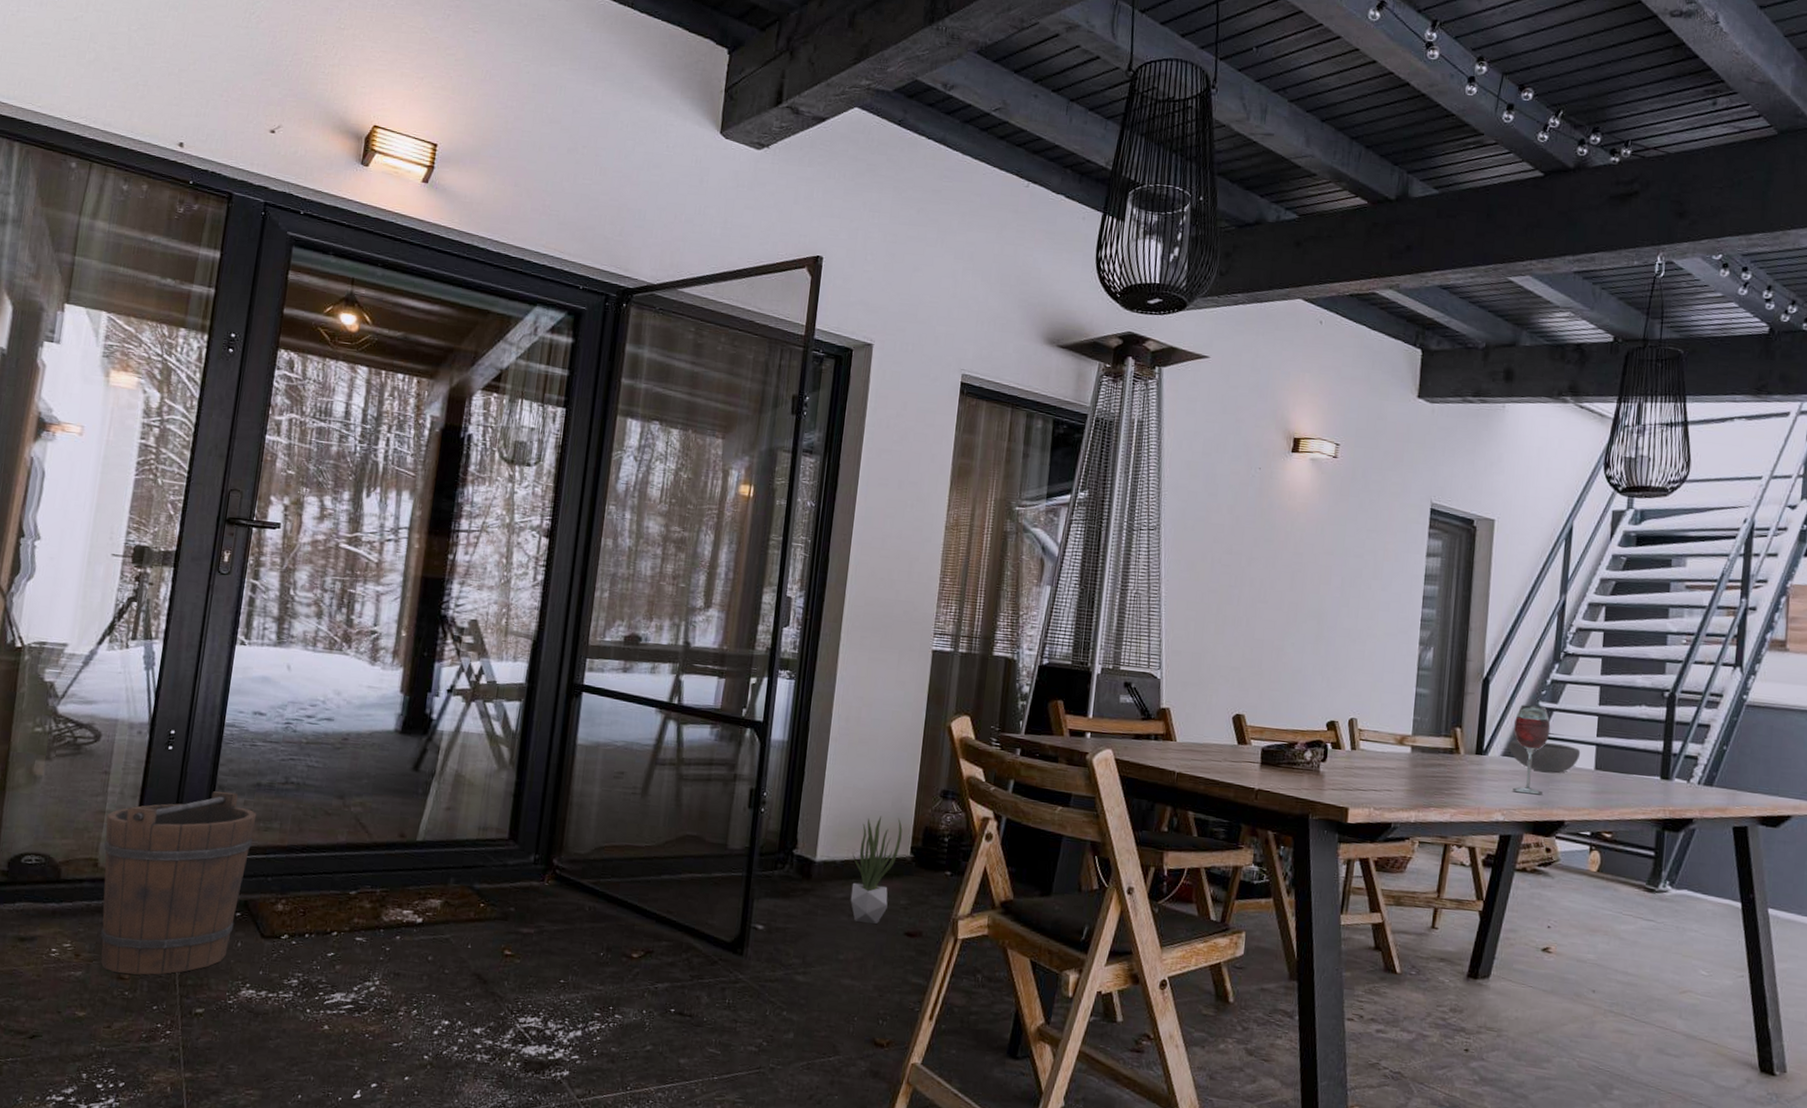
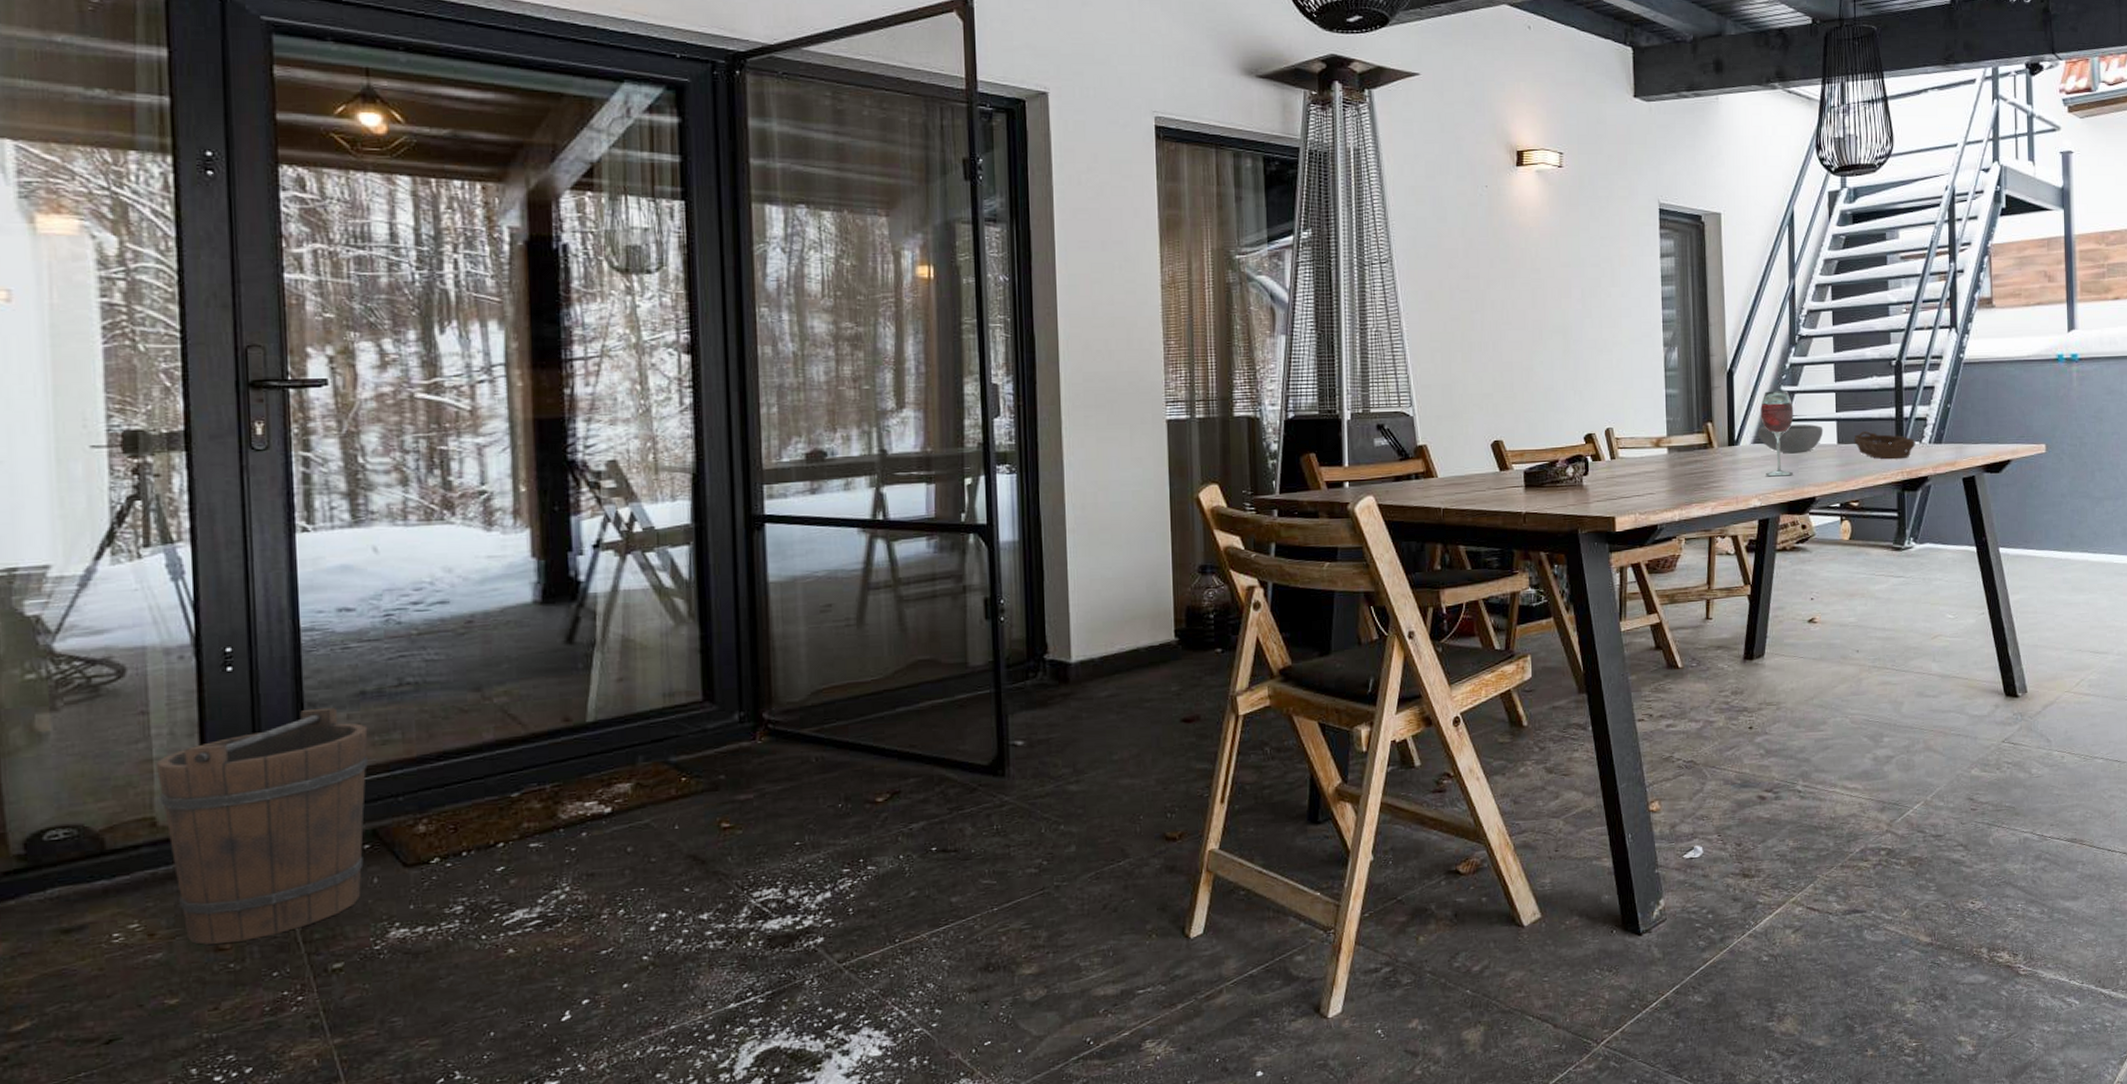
potted plant: present [850,816,902,924] -> none [1111,602,1163,718]
basket: none [1613,761,1683,796] -> present [1854,431,1916,460]

